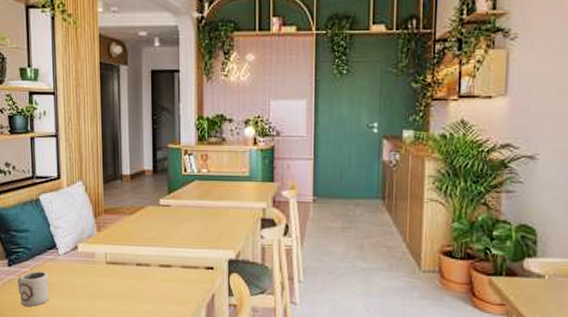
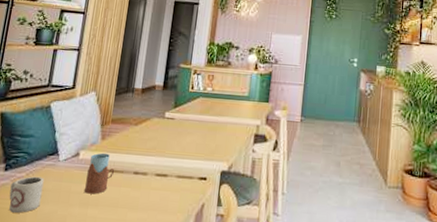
drinking glass: none [89,245,115,287] -> present [84,152,114,194]

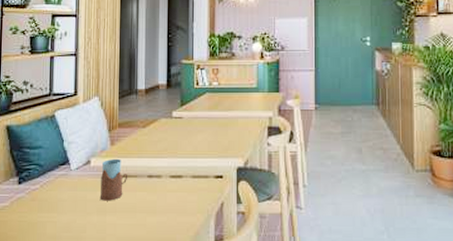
cup: present [9,176,44,213] -> none [26,187,59,225]

